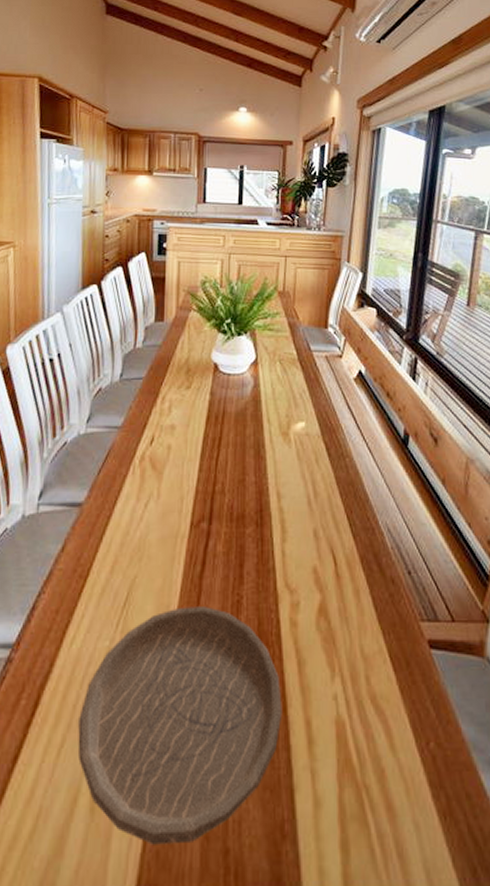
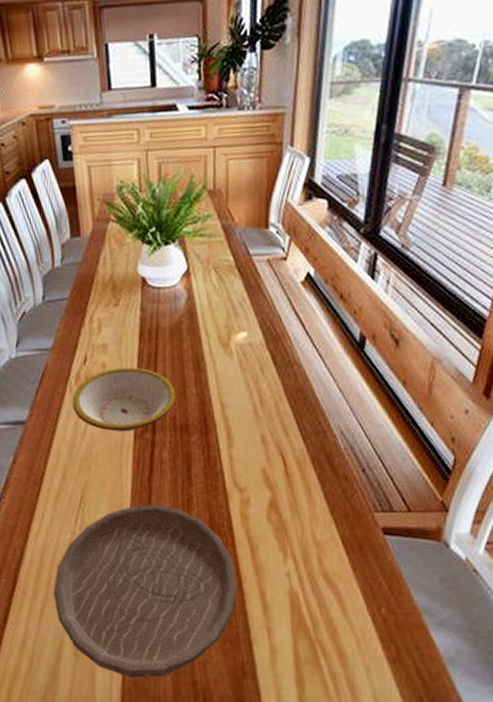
bowl: none [133,451,236,519] -> present [72,367,177,432]

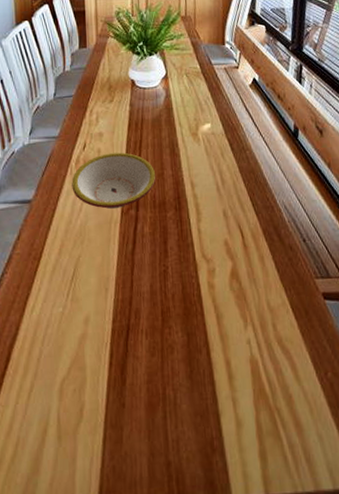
plate: present [53,505,238,678] -> none [43,276,207,462]

